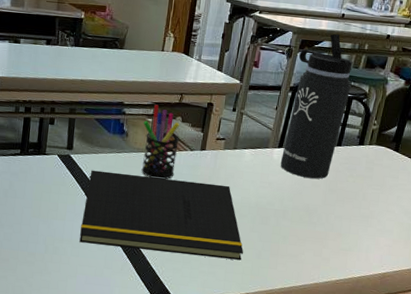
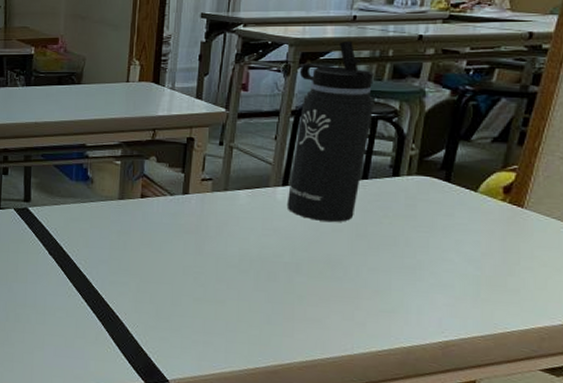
notepad: present [79,170,243,261] -> none [45,224,247,327]
pen holder: present [141,104,180,180] -> none [110,144,155,232]

